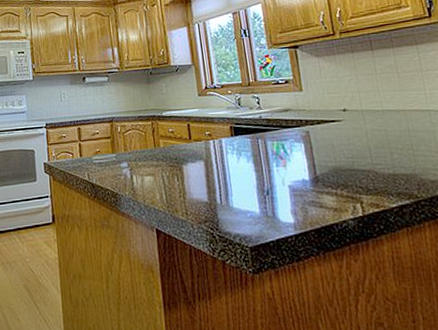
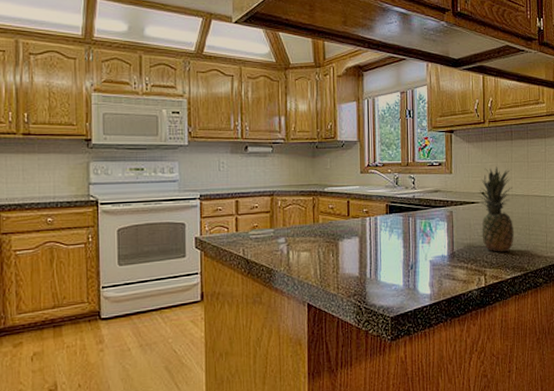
fruit: none [339,80,394,176] -> present [478,166,514,252]

